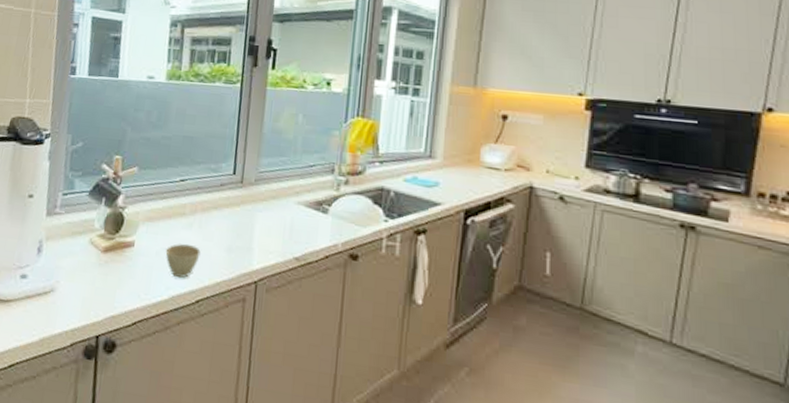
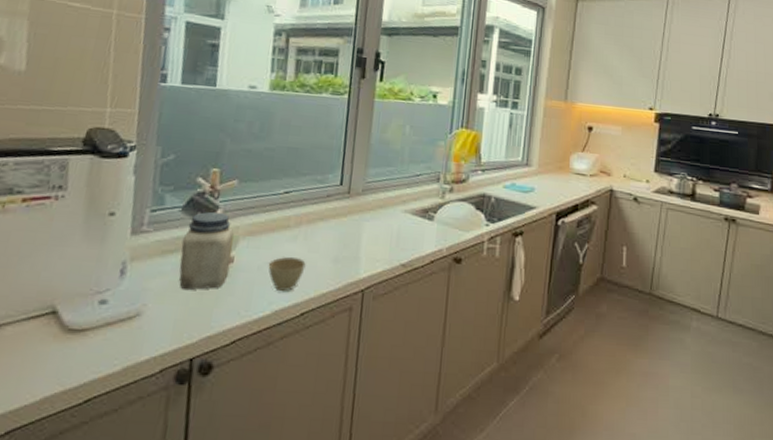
jar: none [86,197,135,271] -> present [179,211,234,291]

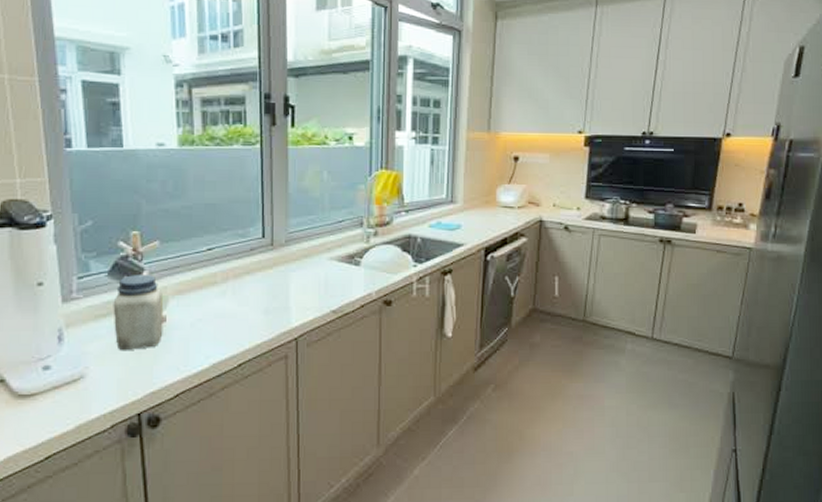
cup: present [268,256,306,292] -> none [200,311,237,346]

